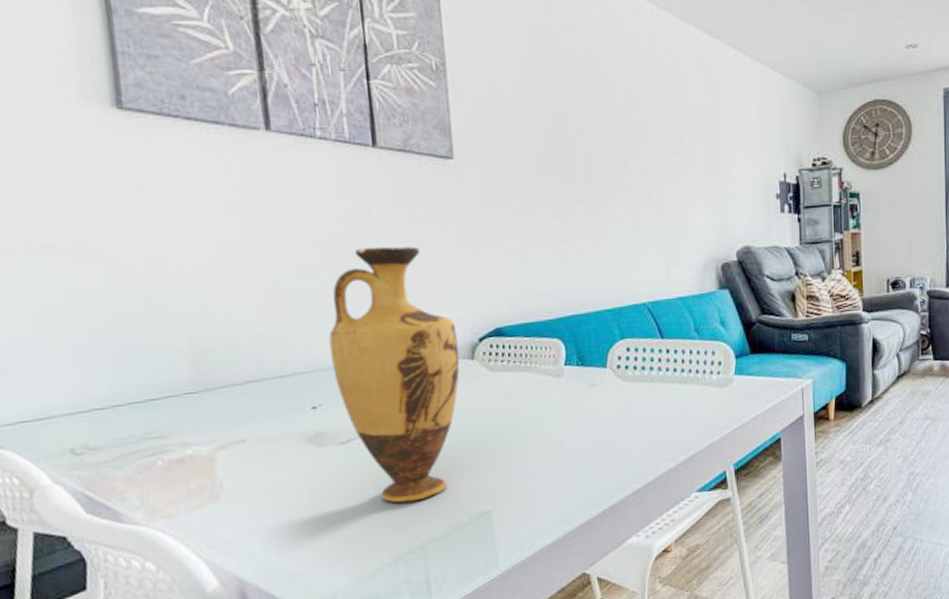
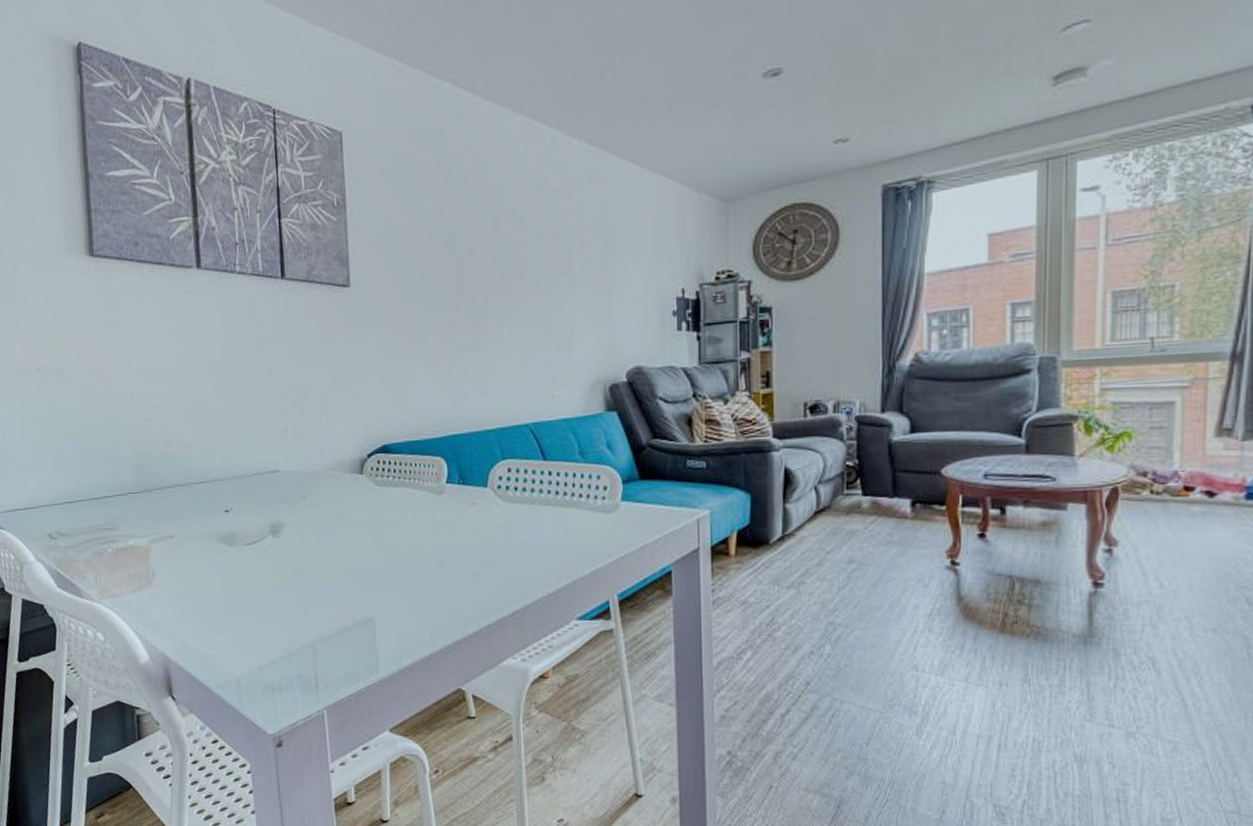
vase: present [328,246,460,503] -> none [240,368,350,603]

